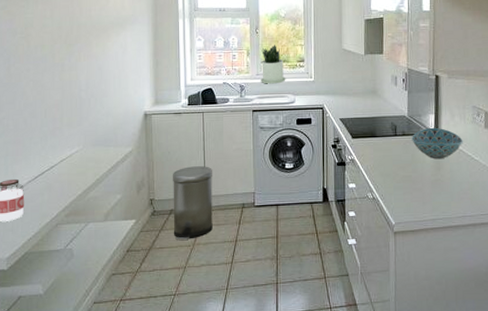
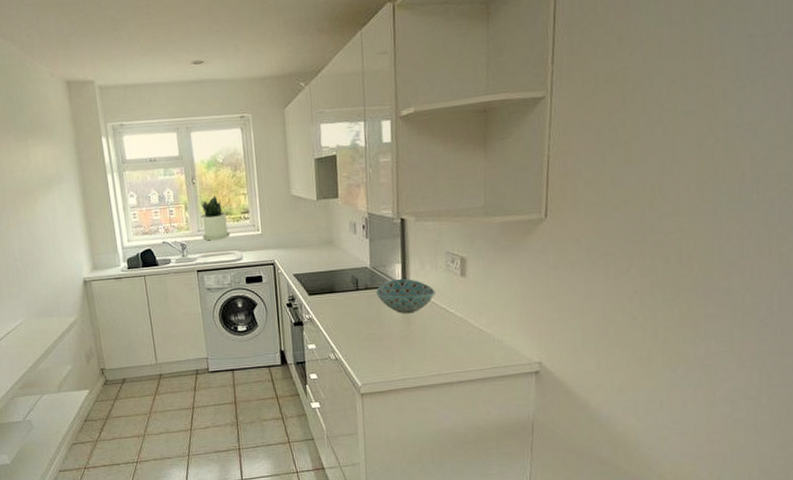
pedal bin: present [172,166,213,240] -> none [120,332,168,409]

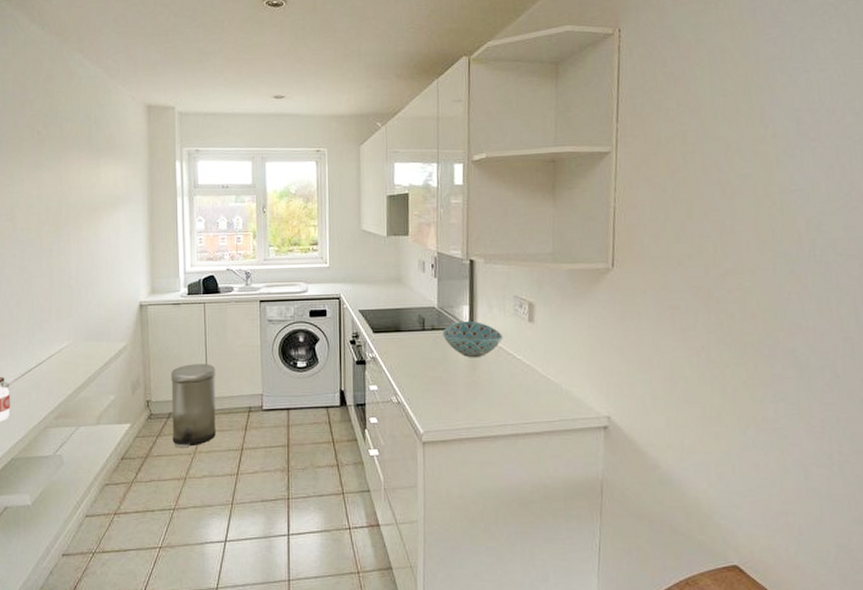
pedal bin: none [120,332,168,409] -> present [170,364,216,447]
planter: present [200,195,231,241] -> none [269,225,297,271]

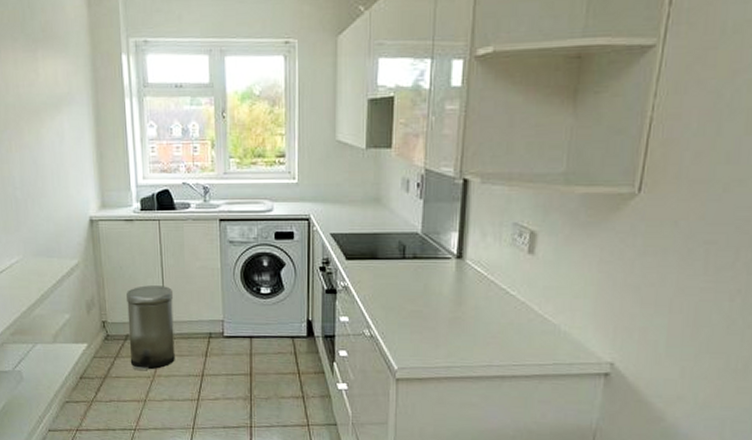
bowl: present [442,320,503,358] -> none [425,249,496,292]

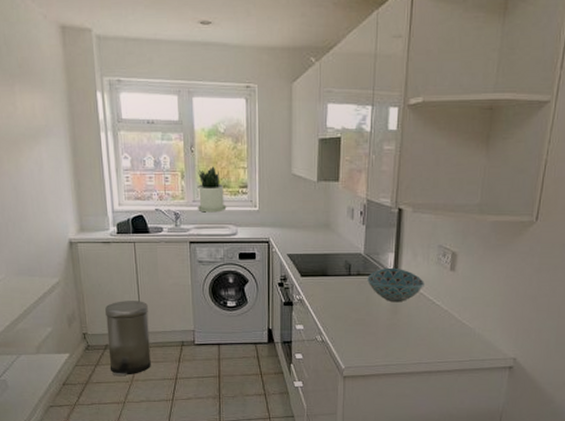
planter: none [229,133,262,186] -> present [198,166,227,213]
bowl: none [425,249,496,292] -> present [367,267,425,303]

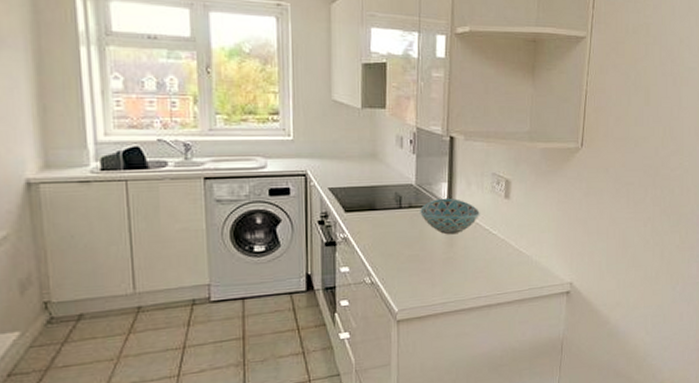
pedal bin: present [104,301,151,375] -> none [78,253,148,354]
planter: present [198,166,227,213] -> none [215,90,253,143]

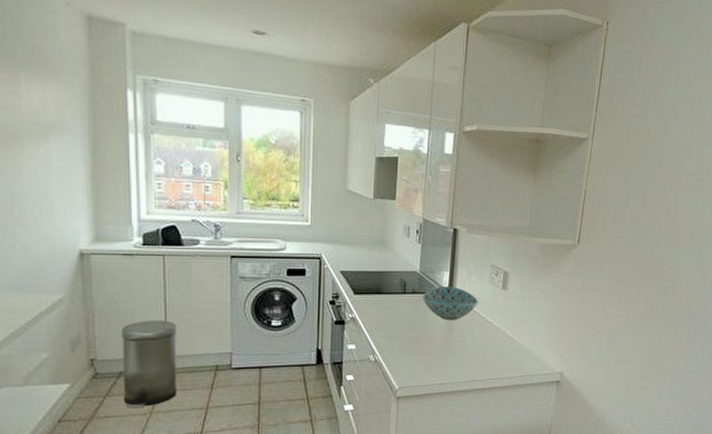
pedal bin: none [78,253,148,354] -> present [120,321,178,407]

